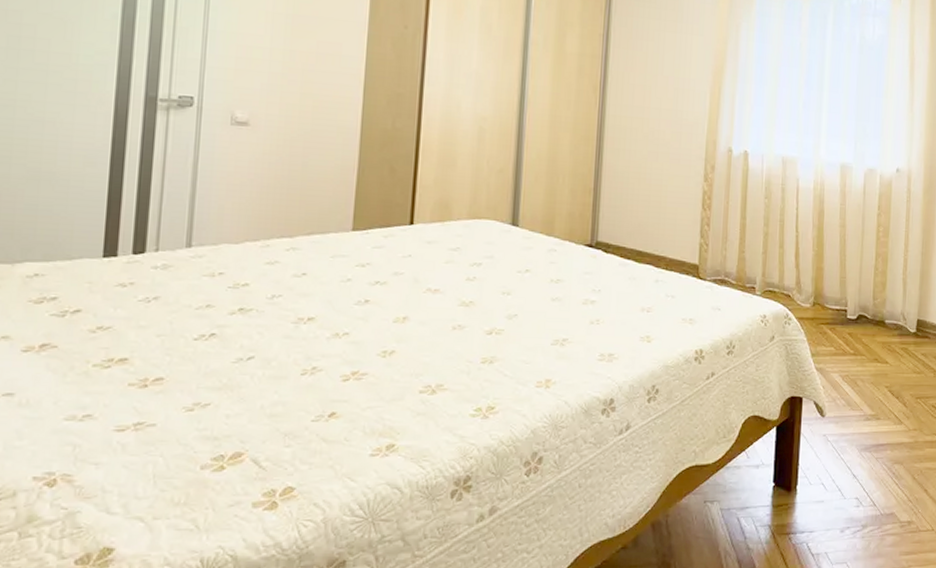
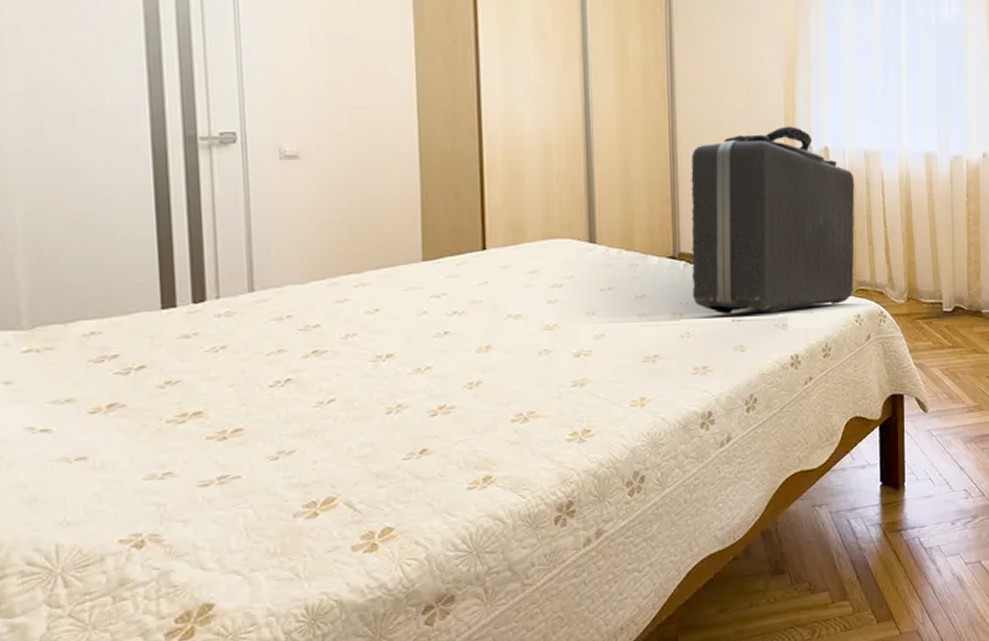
suitcase: none [605,128,771,308] -> present [691,126,855,315]

